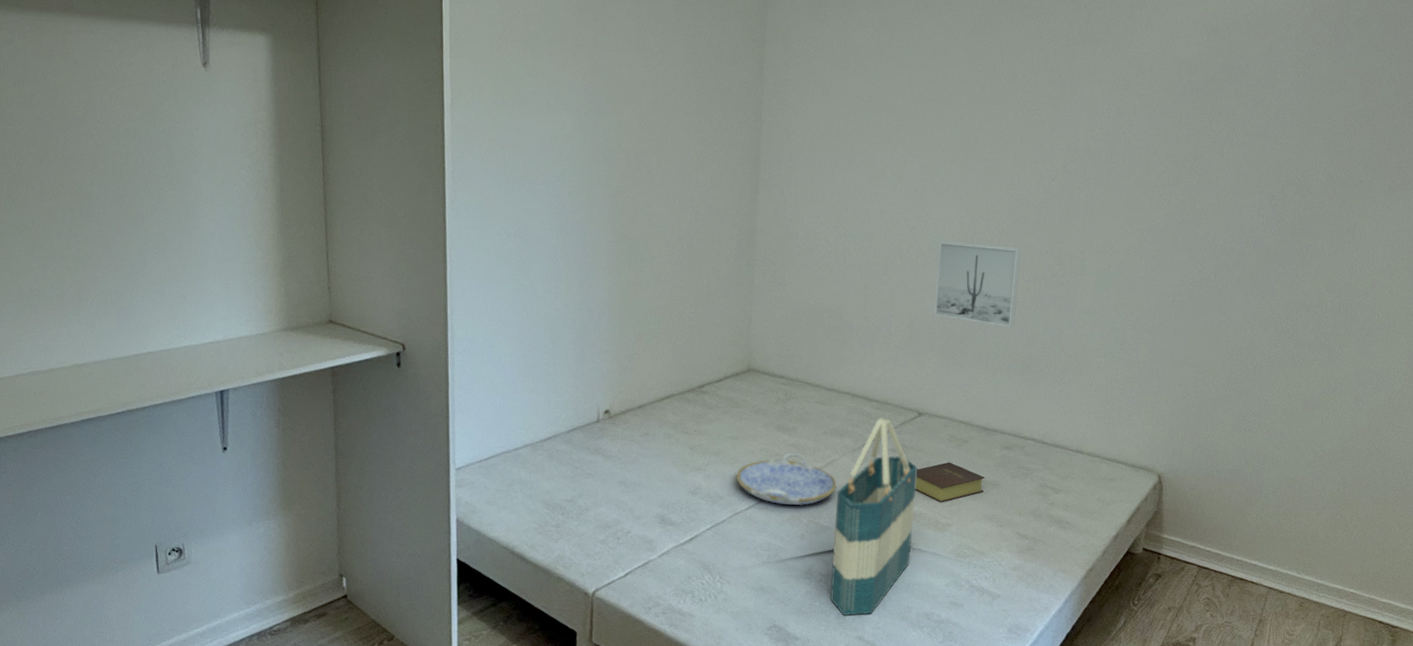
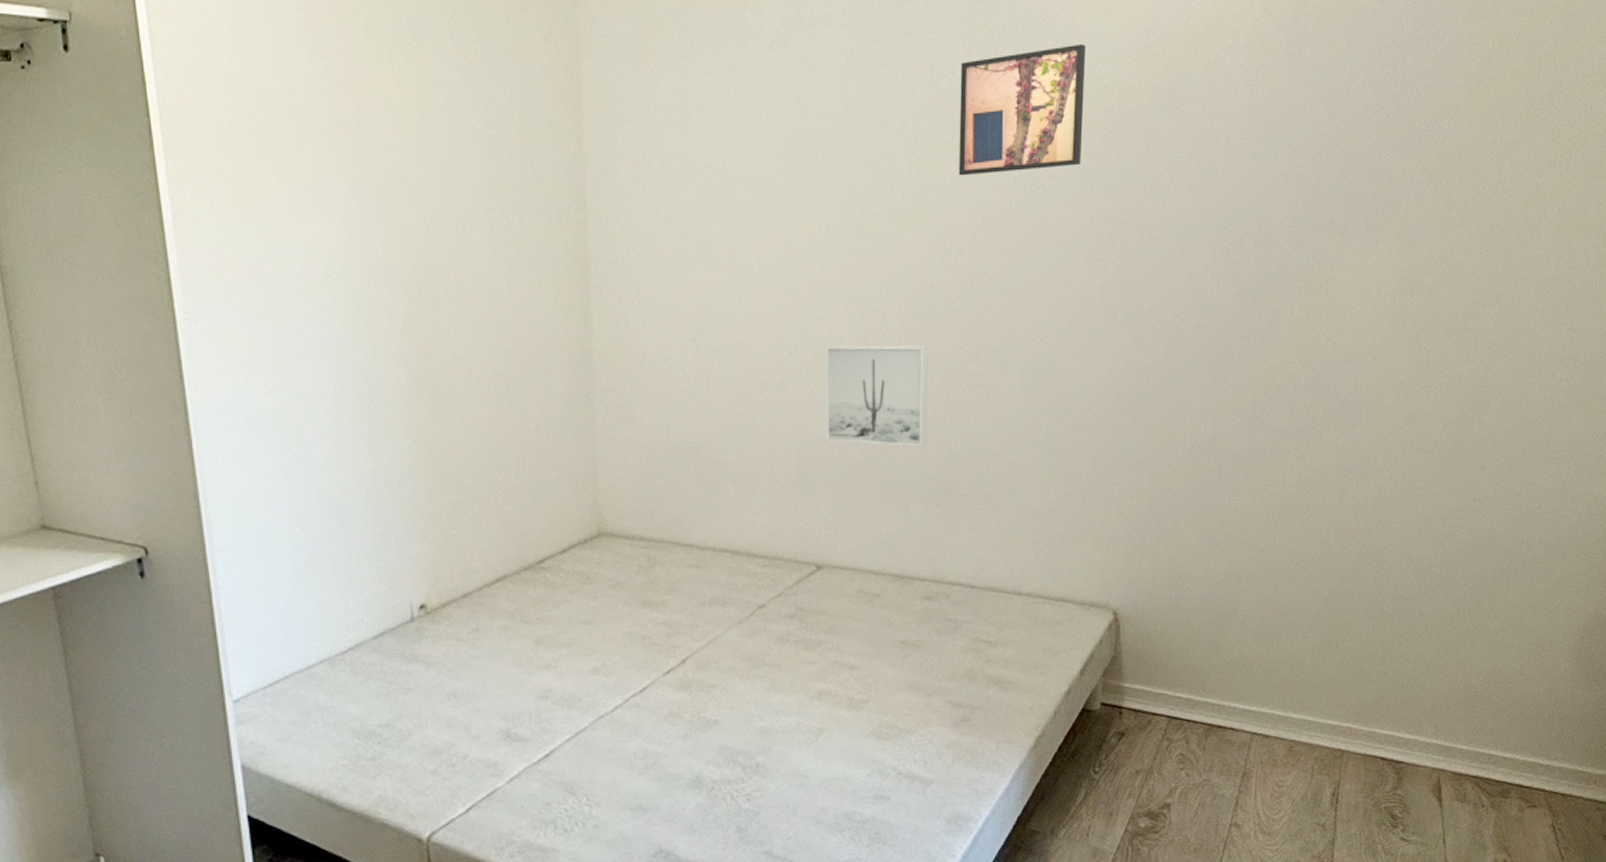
serving tray: present [736,452,837,505] -> none [595,633,723,700]
tote bag: present [830,418,918,616] -> none [724,577,822,828]
bible: present [914,462,985,502] -> none [819,623,905,674]
wall art: none [1056,25,1166,120] -> present [958,43,1085,176]

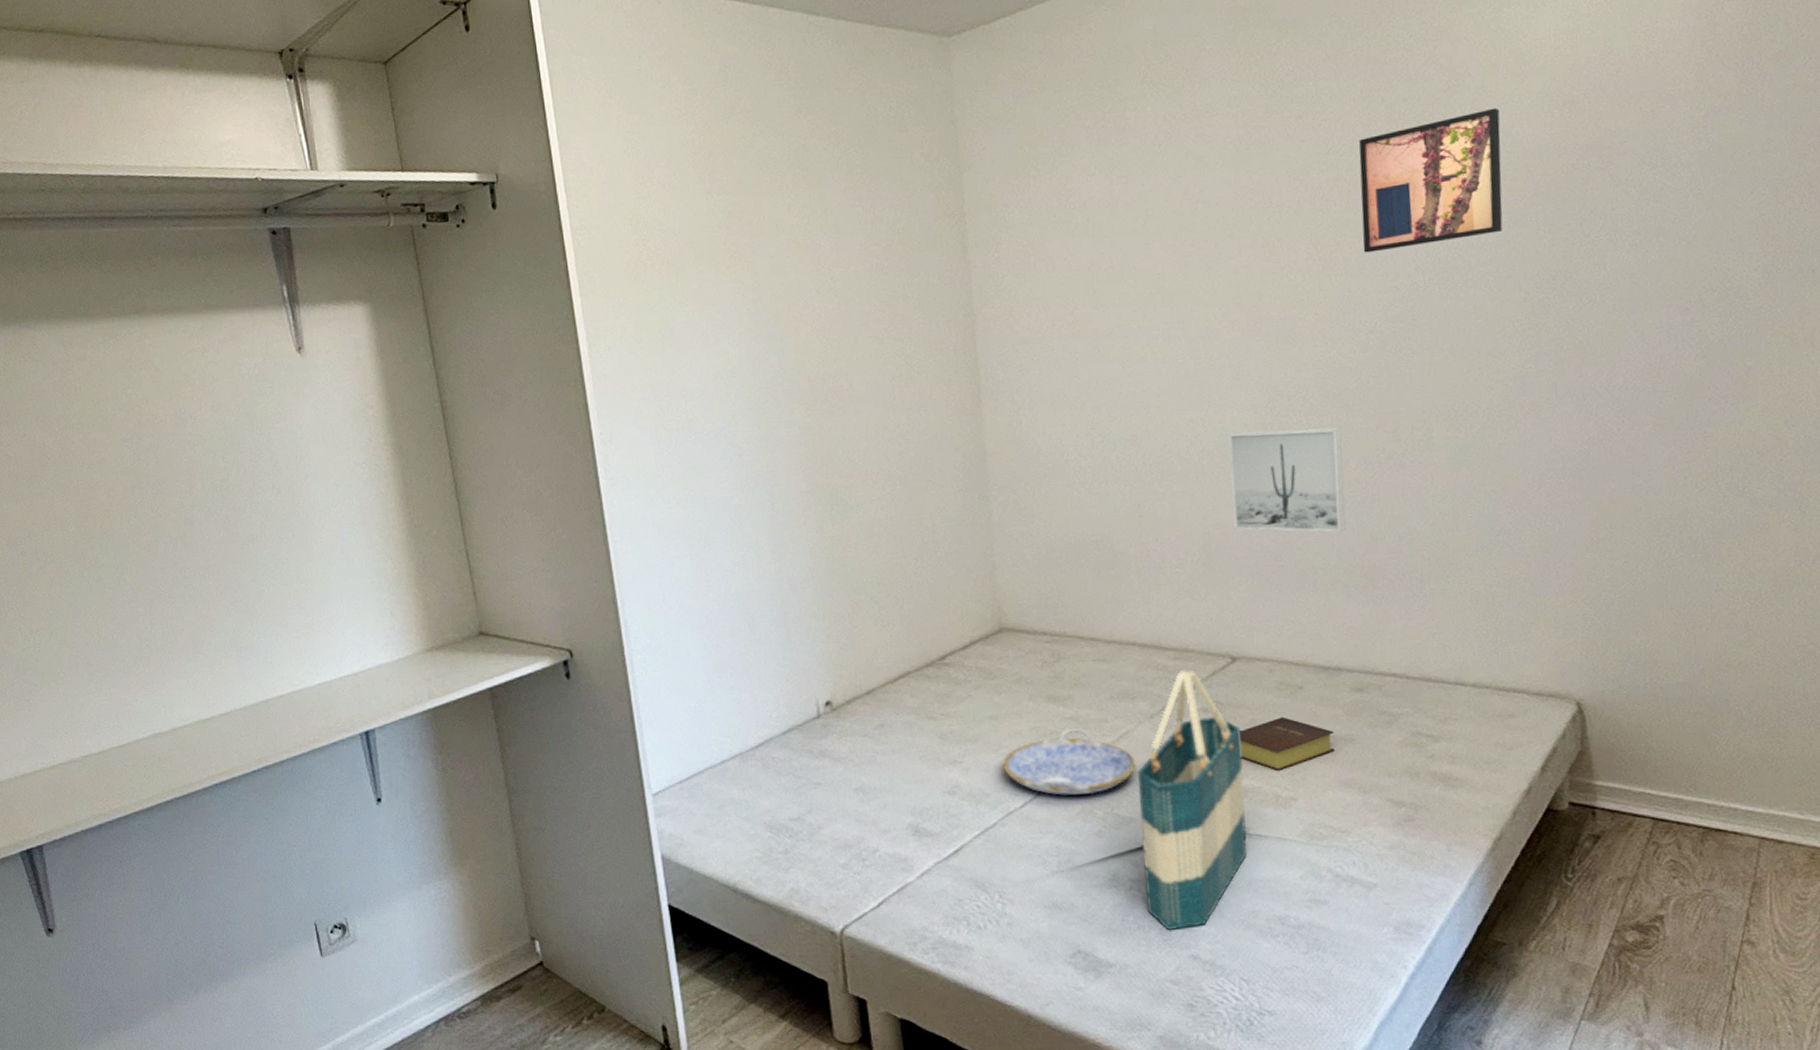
serving tray: none [595,633,723,700] -> present [1002,728,1136,796]
tote bag: none [724,577,822,828] -> present [1138,670,1247,930]
bible: none [819,623,905,674] -> present [1239,717,1335,770]

